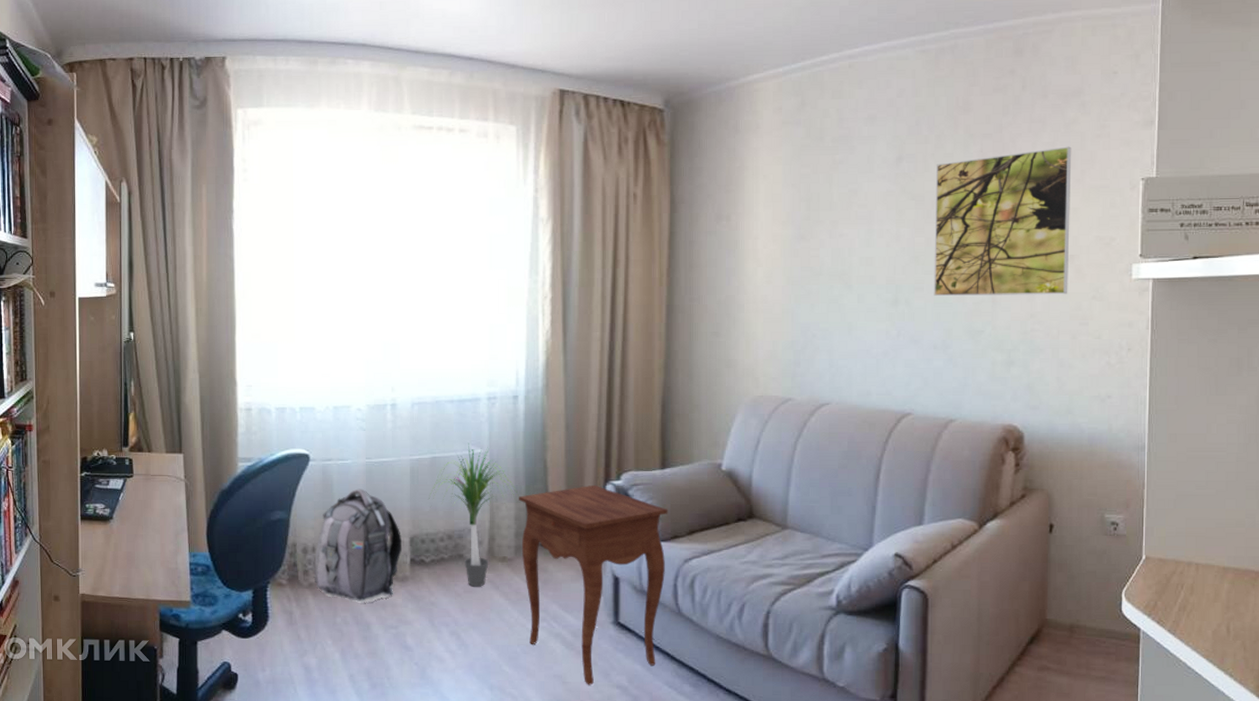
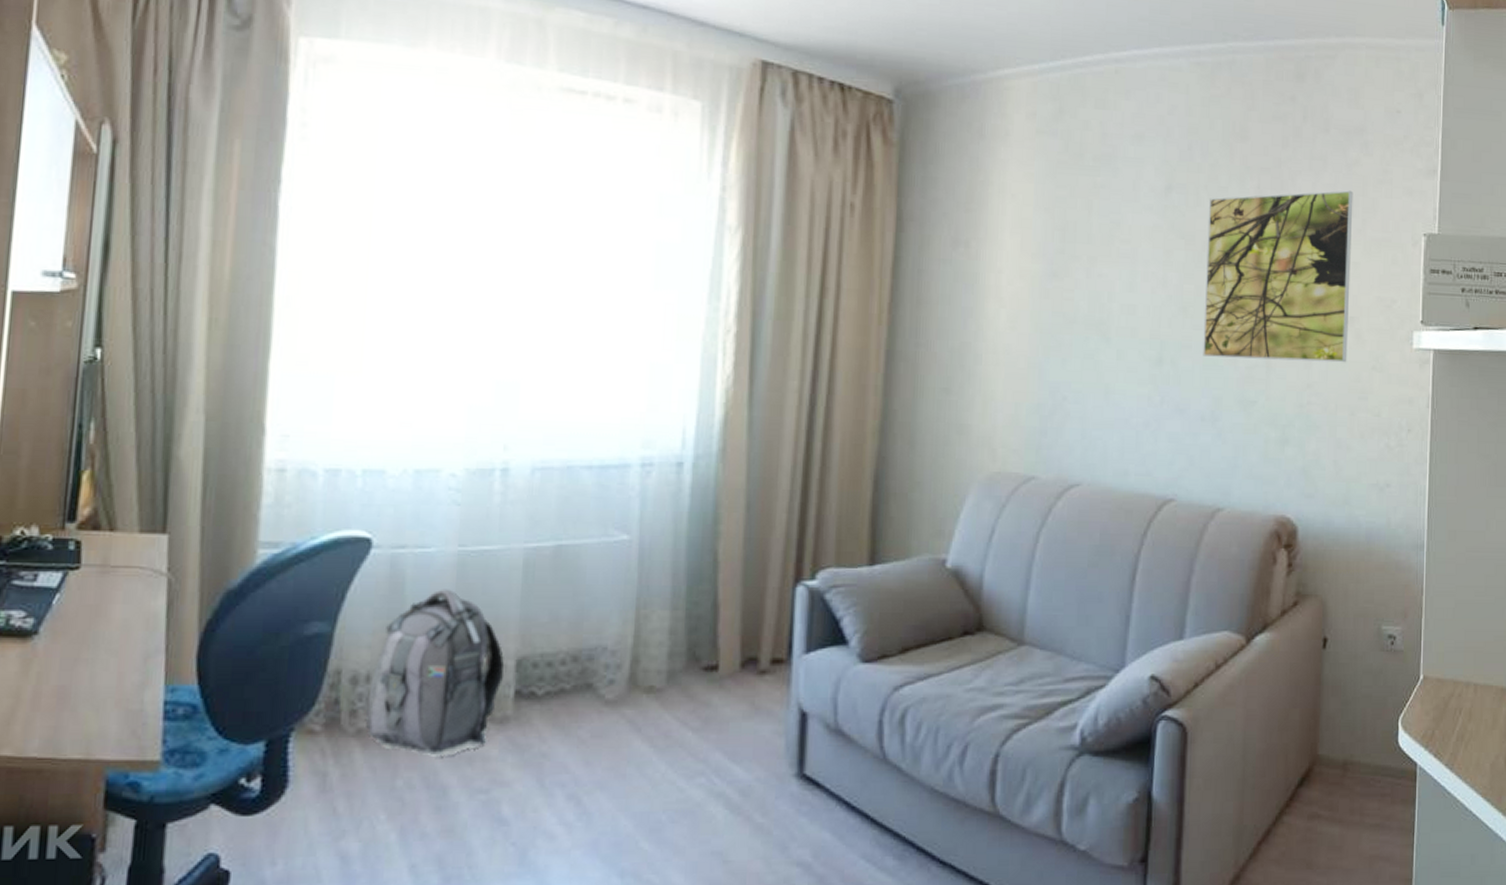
potted plant: present [429,442,519,587] -> none [548,525,677,729]
side table: present [519,484,668,686] -> none [676,585,876,864]

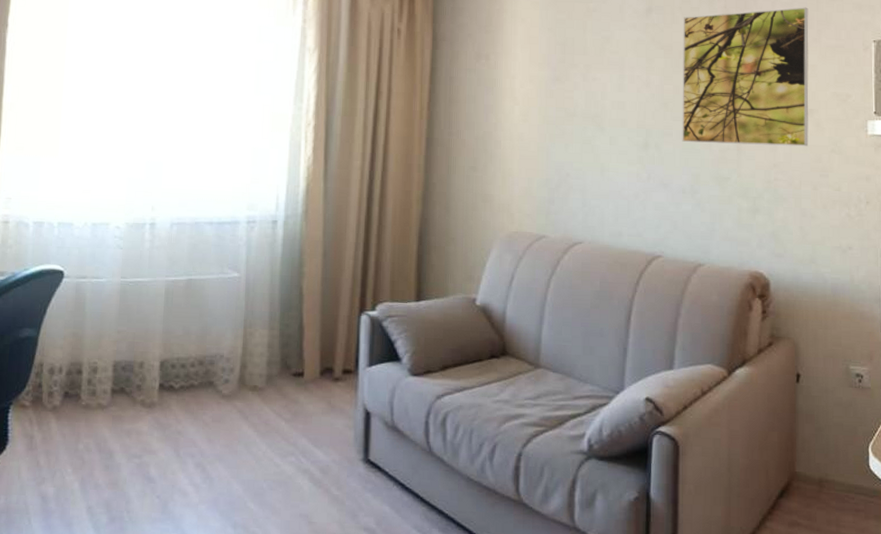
backpack: present [365,589,505,758] -> none [58,308,152,430]

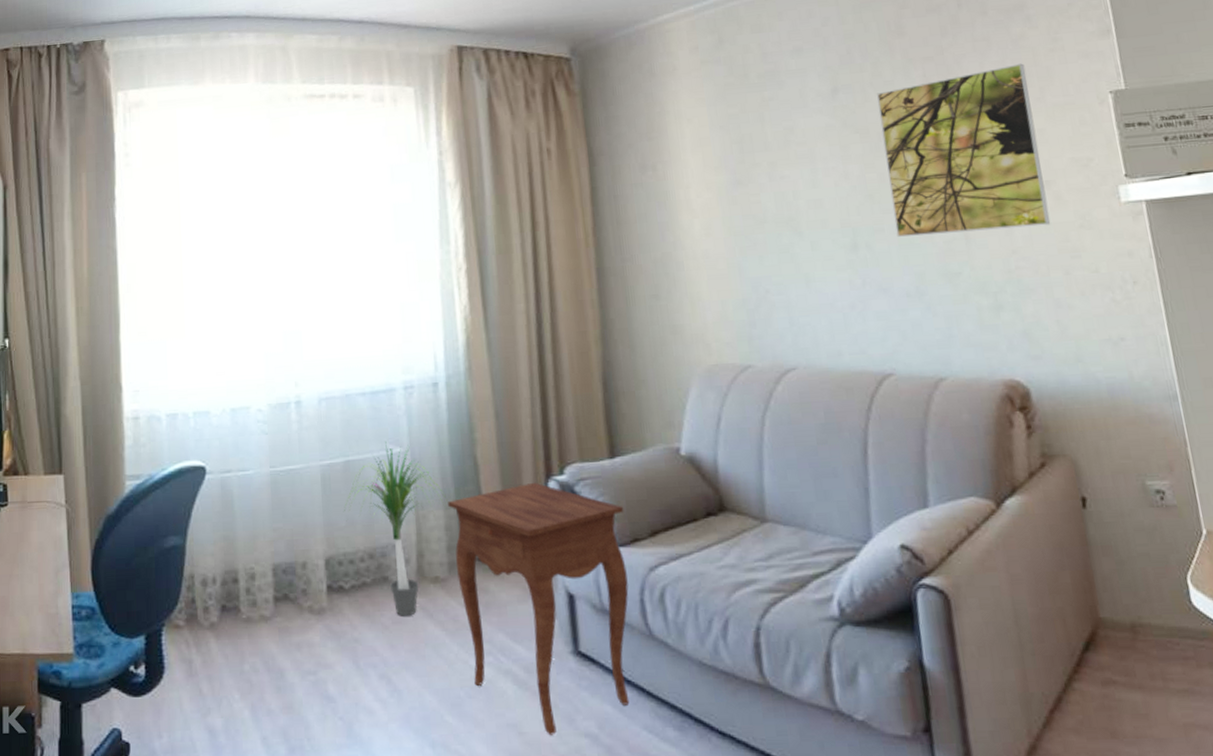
potted plant: none [182,266,273,417] -> present [344,441,448,616]
side table: none [273,314,422,527] -> present [448,482,630,736]

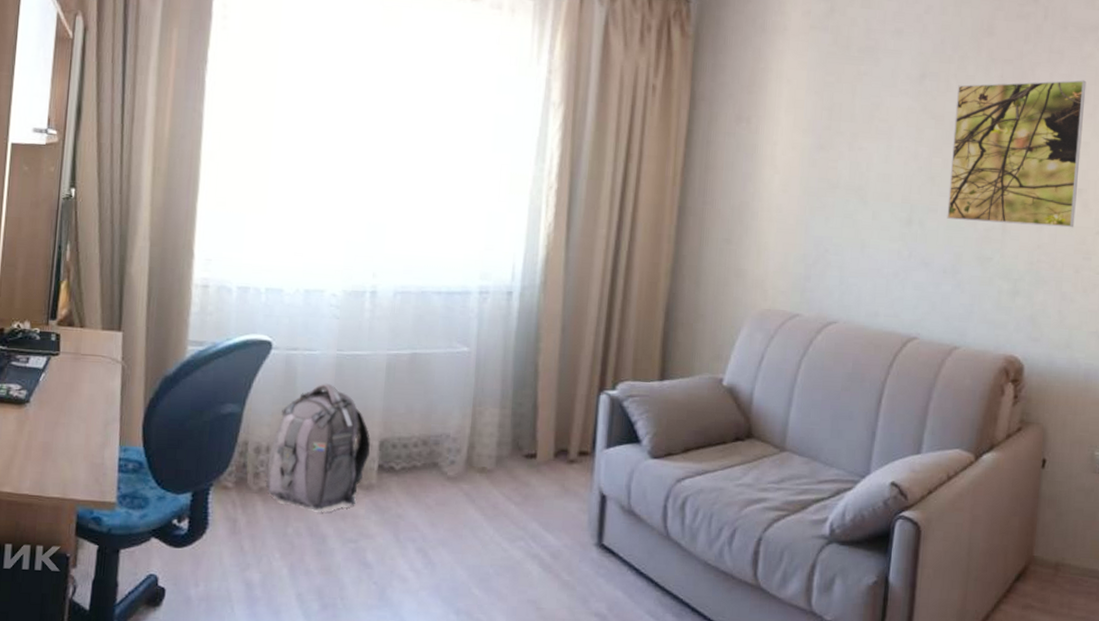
backpack: none [215,503,317,645] -> present [265,383,371,513]
potted plant: present [344,441,448,616] -> none [405,339,505,500]
side table: present [448,482,630,736] -> none [503,393,664,613]

